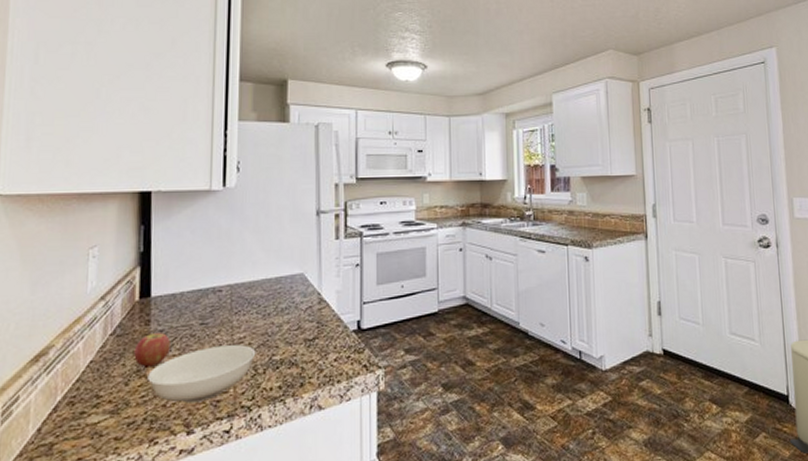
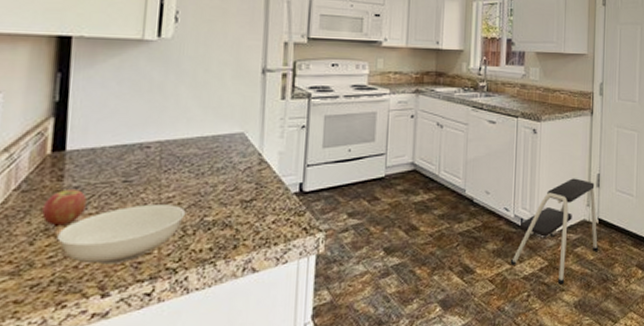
step stool: none [571,306,666,422] -> present [510,178,599,285]

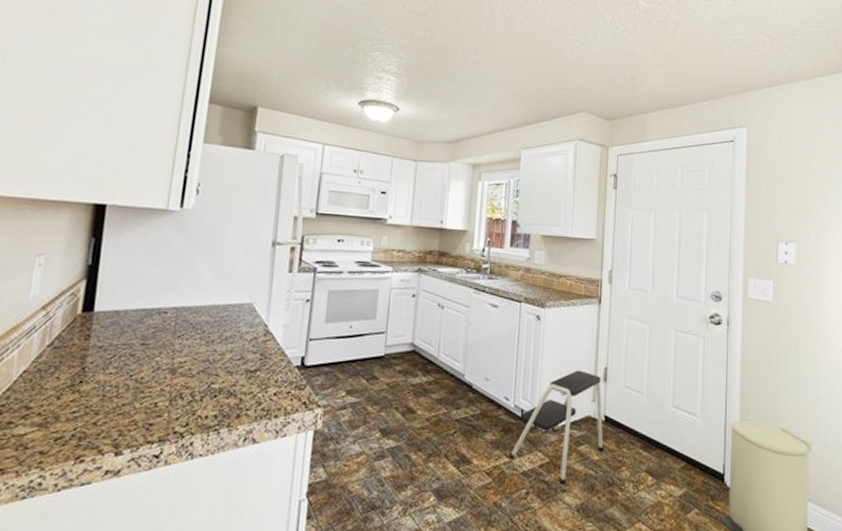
fruit: present [41,188,87,226] -> none [69,348,109,383]
bowl: present [57,204,186,265] -> none [80,368,196,424]

